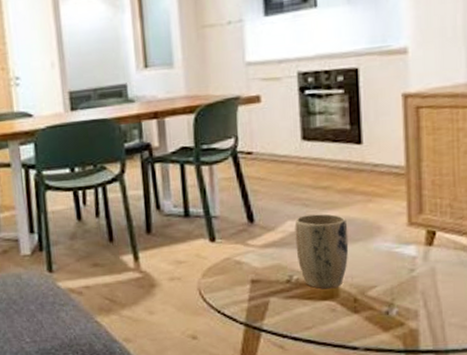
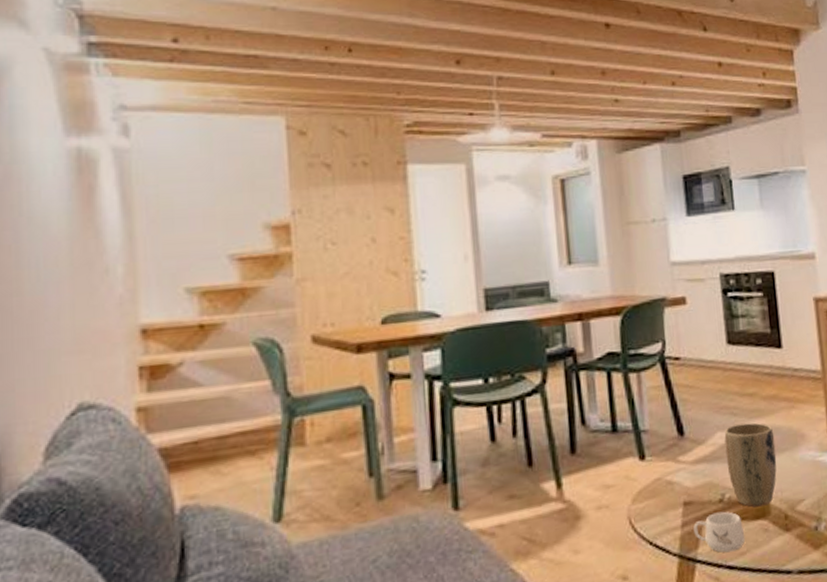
mug: none [260,290,312,326] -> present [693,511,746,553]

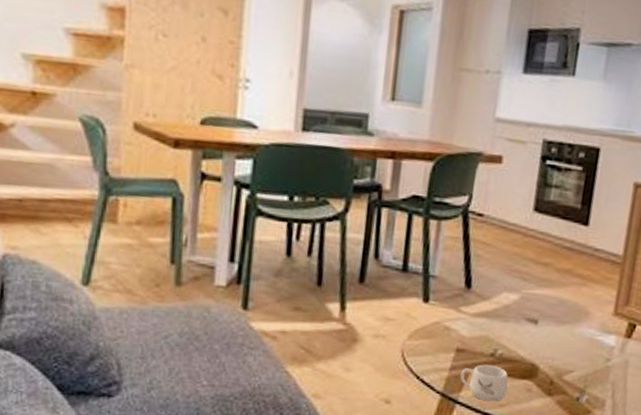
plant pot: present [724,422,777,507] -> none [505,289,560,368]

